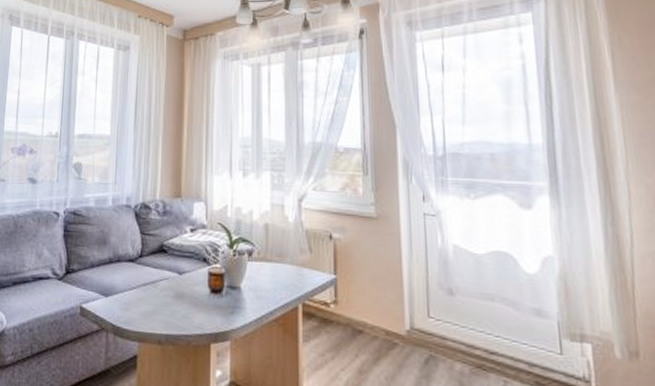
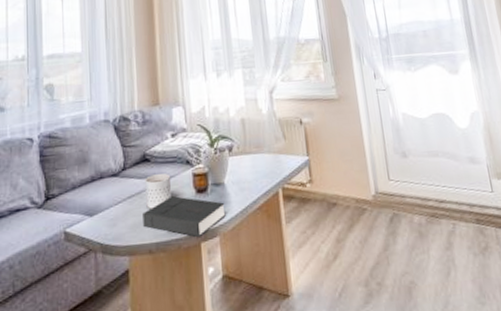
booklet: none [155,291,239,338] -> present [143,196,226,238]
mug: none [160,266,187,301] -> present [145,173,172,209]

